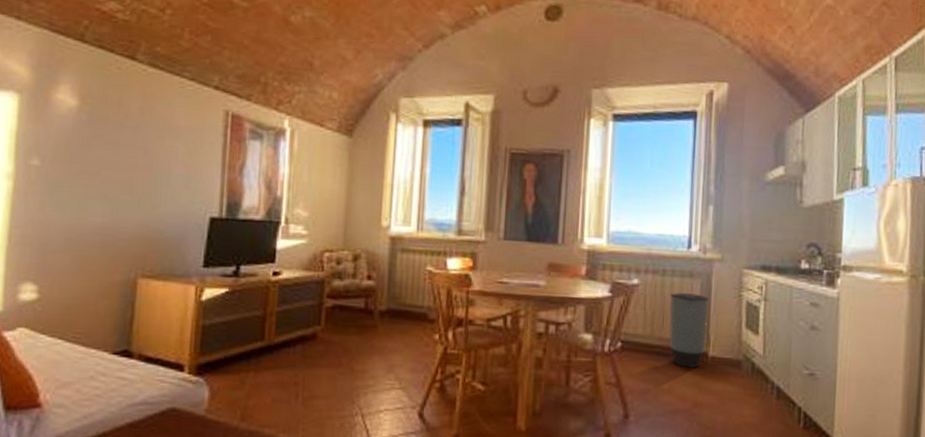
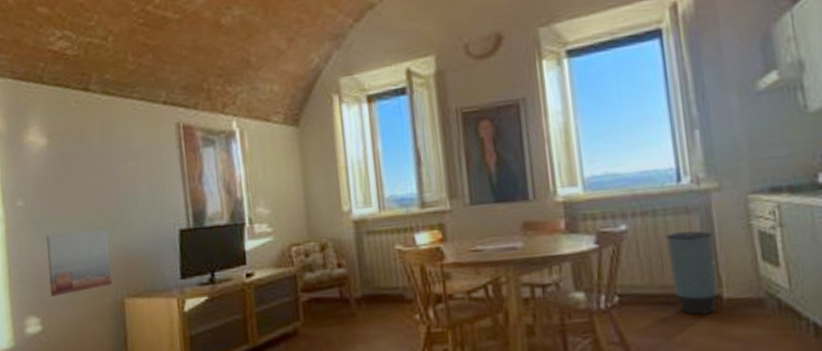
wall art: none [55,200,131,266] -> present [46,229,112,297]

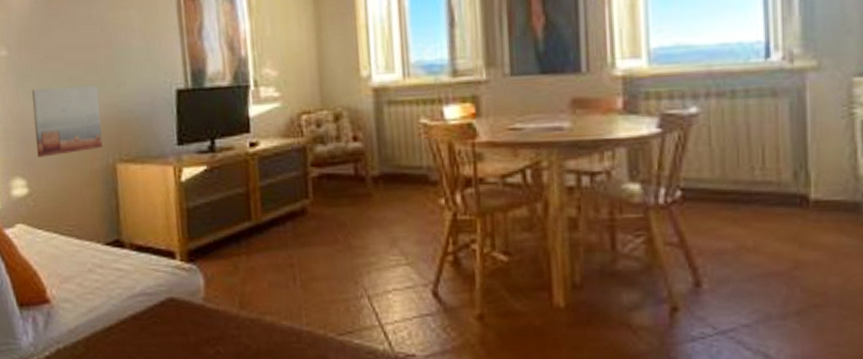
trash can: present [666,230,718,315] -> none [745,118,804,217]

